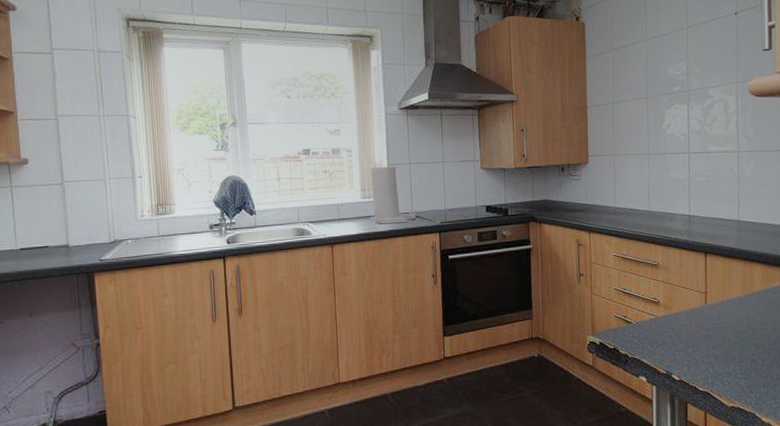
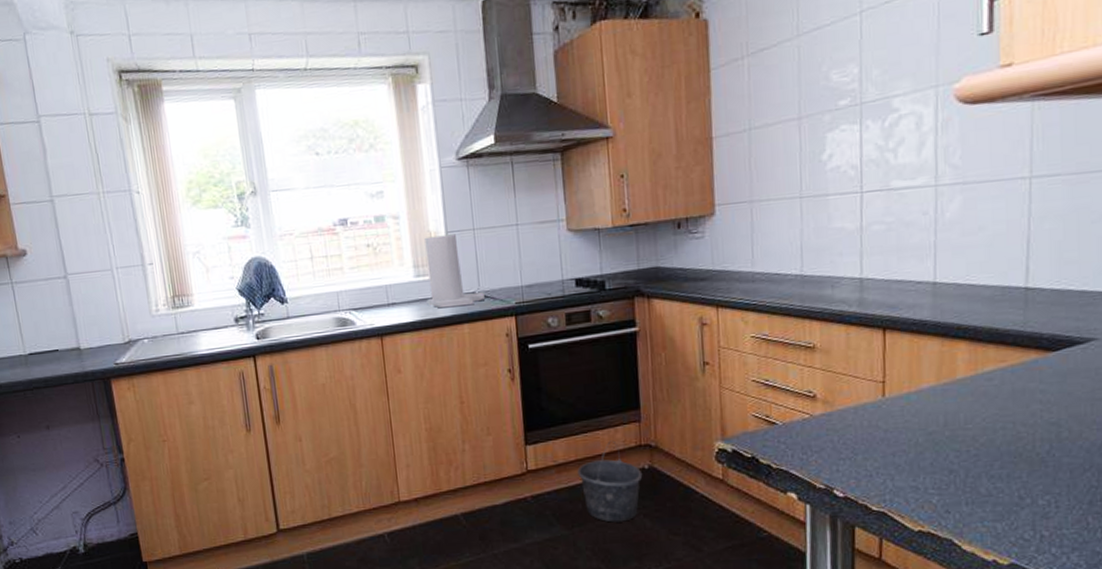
bucket: none [483,333,533,401] -> present [577,440,643,523]

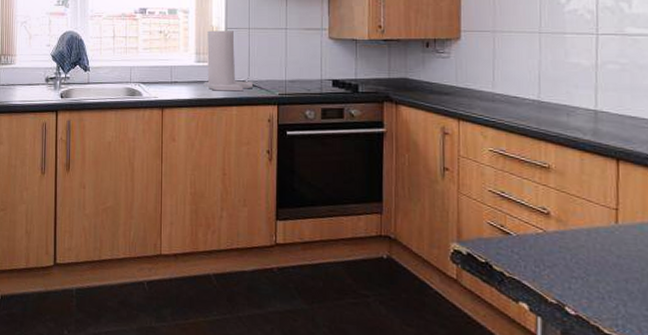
bucket: present [577,440,643,523] -> none [321,227,381,306]

